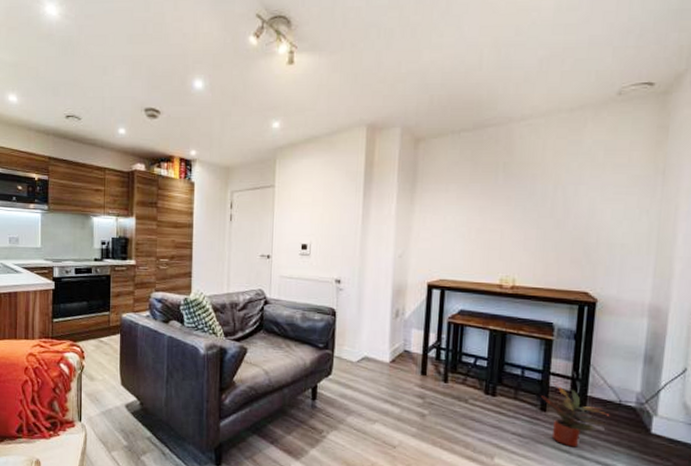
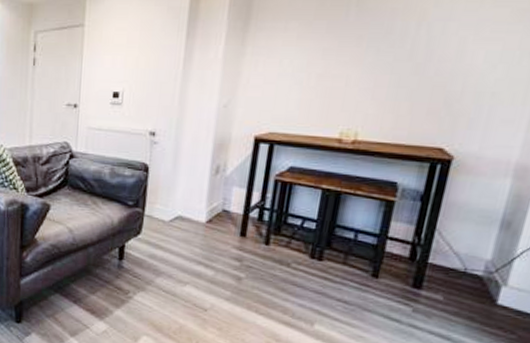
potted plant: present [541,383,609,448] -> none [374,248,451,317]

